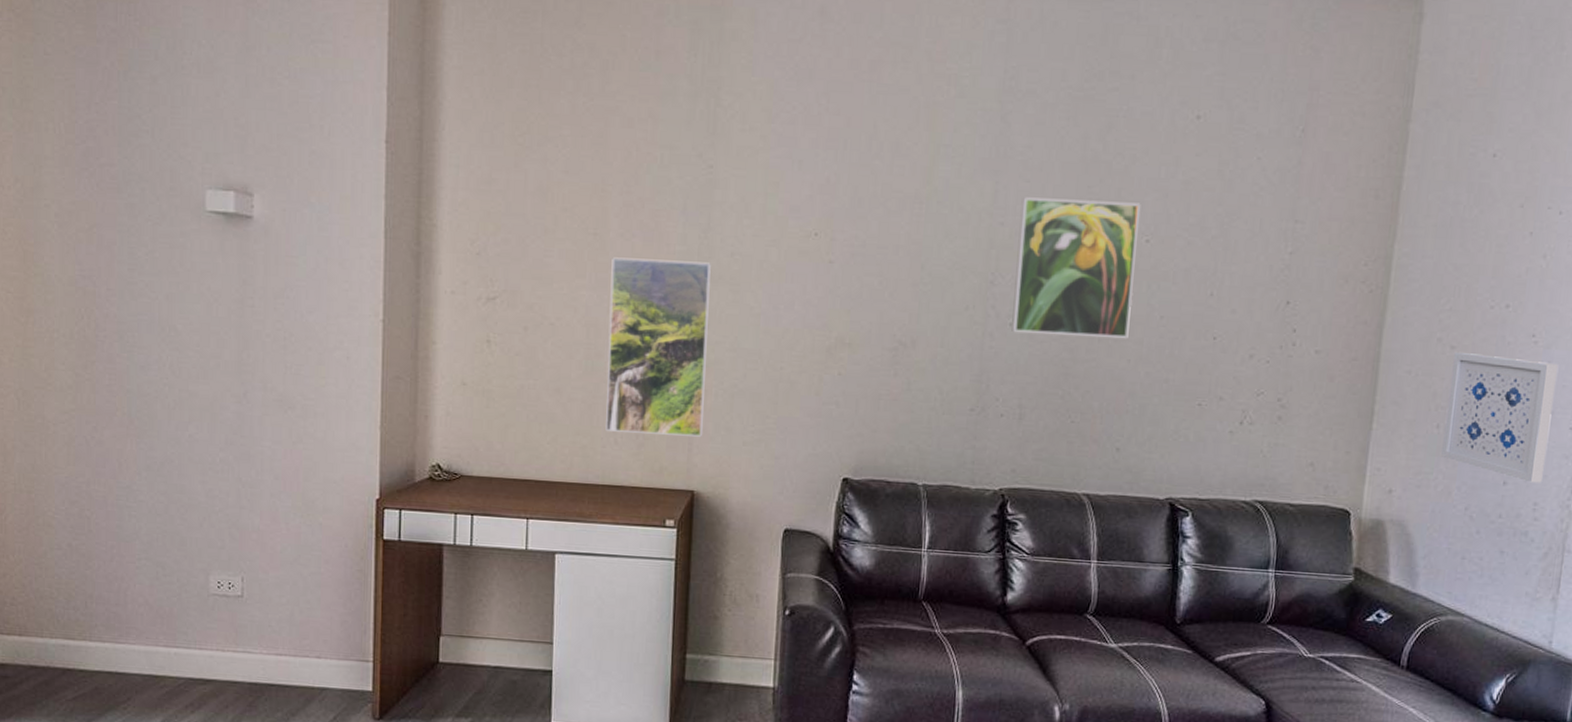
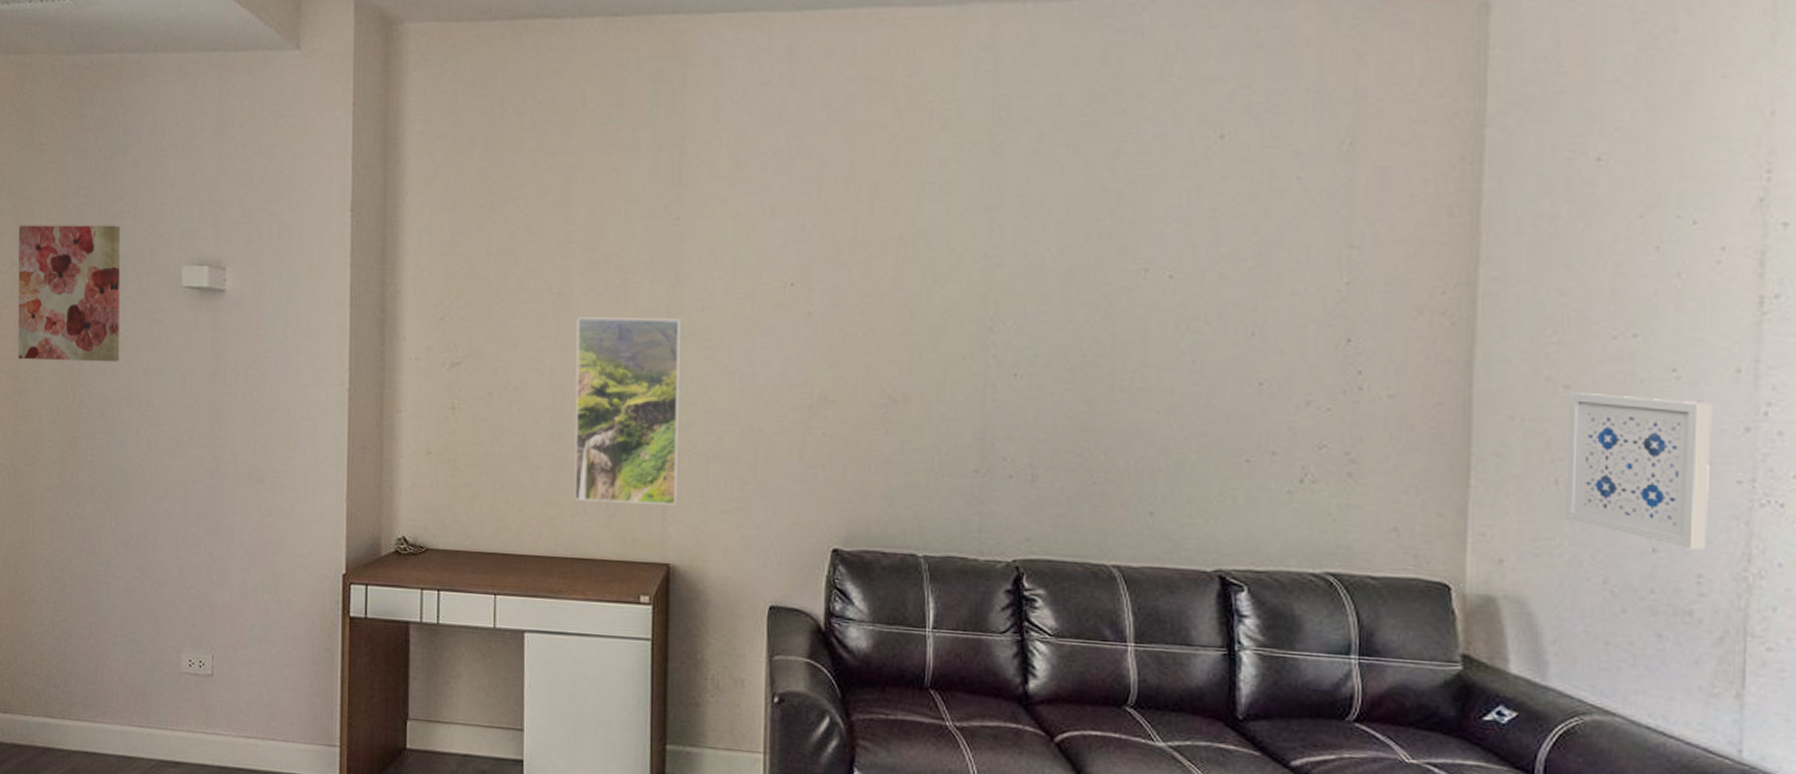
wall art: none [22,139,139,286] -> present [18,225,121,362]
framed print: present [1011,197,1141,338] -> none [1017,234,1161,386]

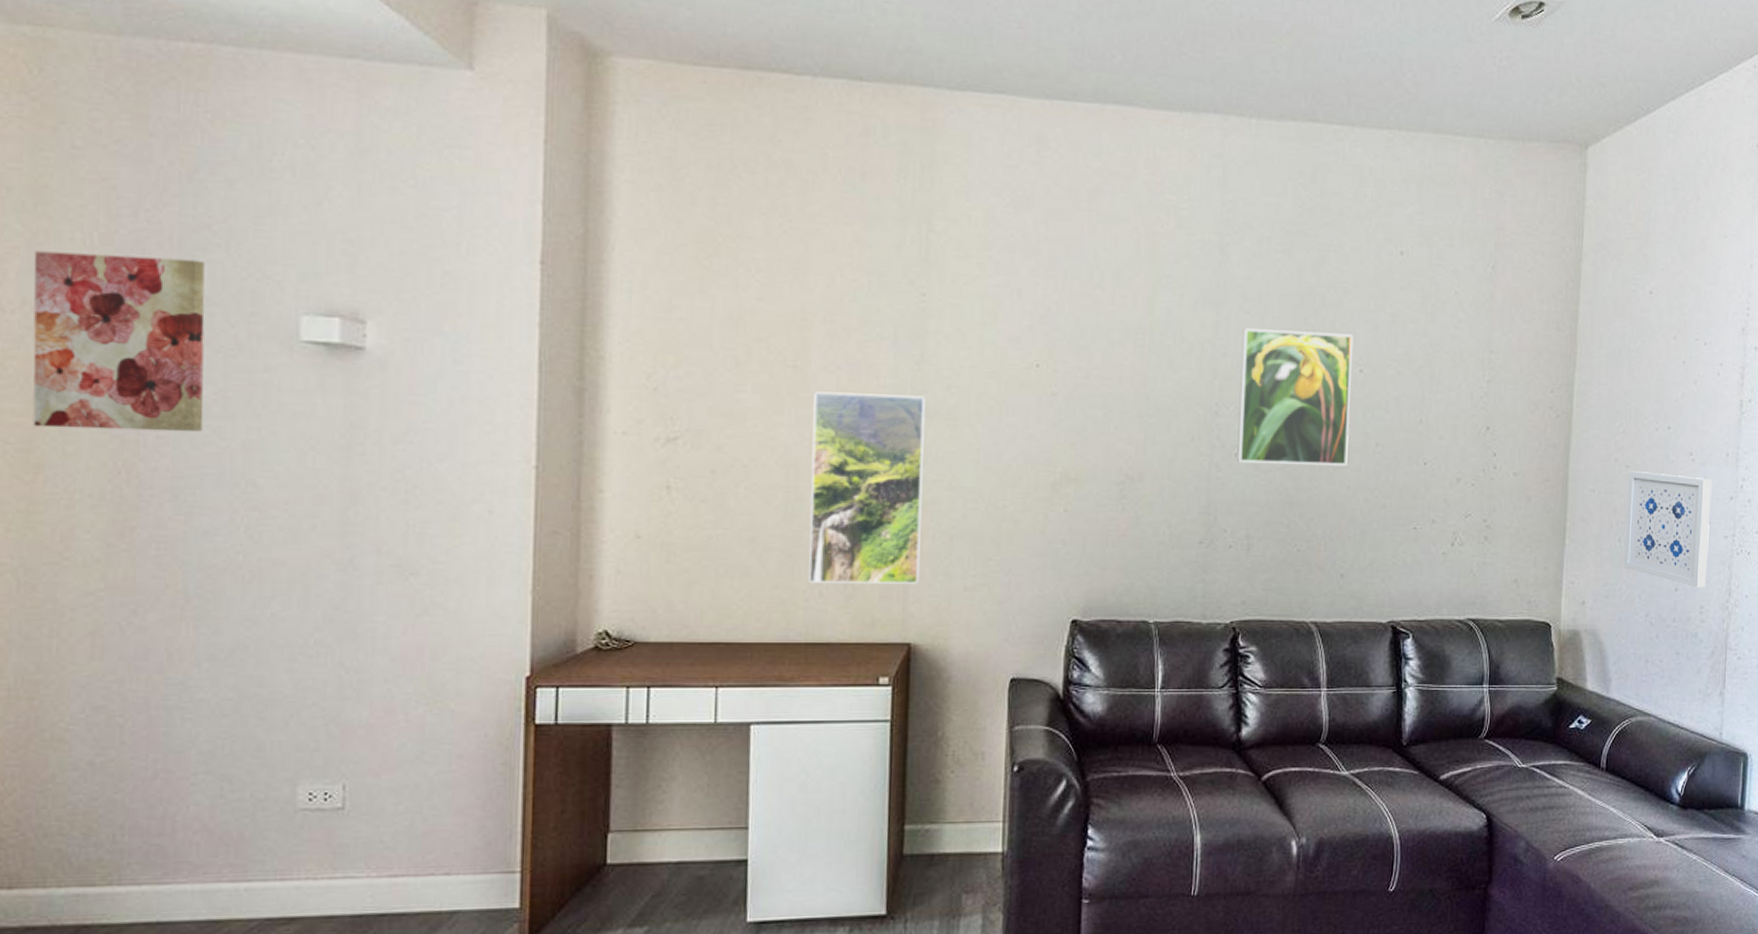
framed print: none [1017,234,1161,386] -> present [1237,328,1354,465]

